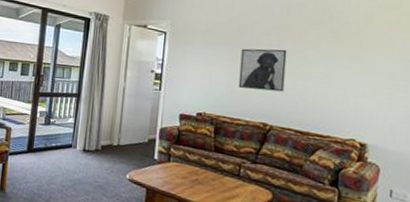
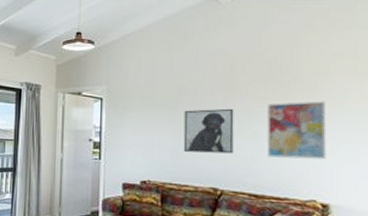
wall art: none [314,47,370,102] -> present [267,101,327,160]

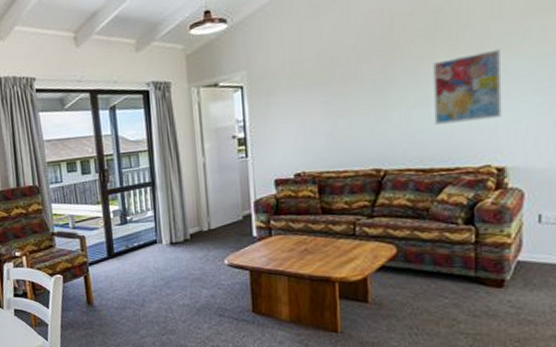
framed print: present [183,108,234,154] -> none [338,74,397,133]

